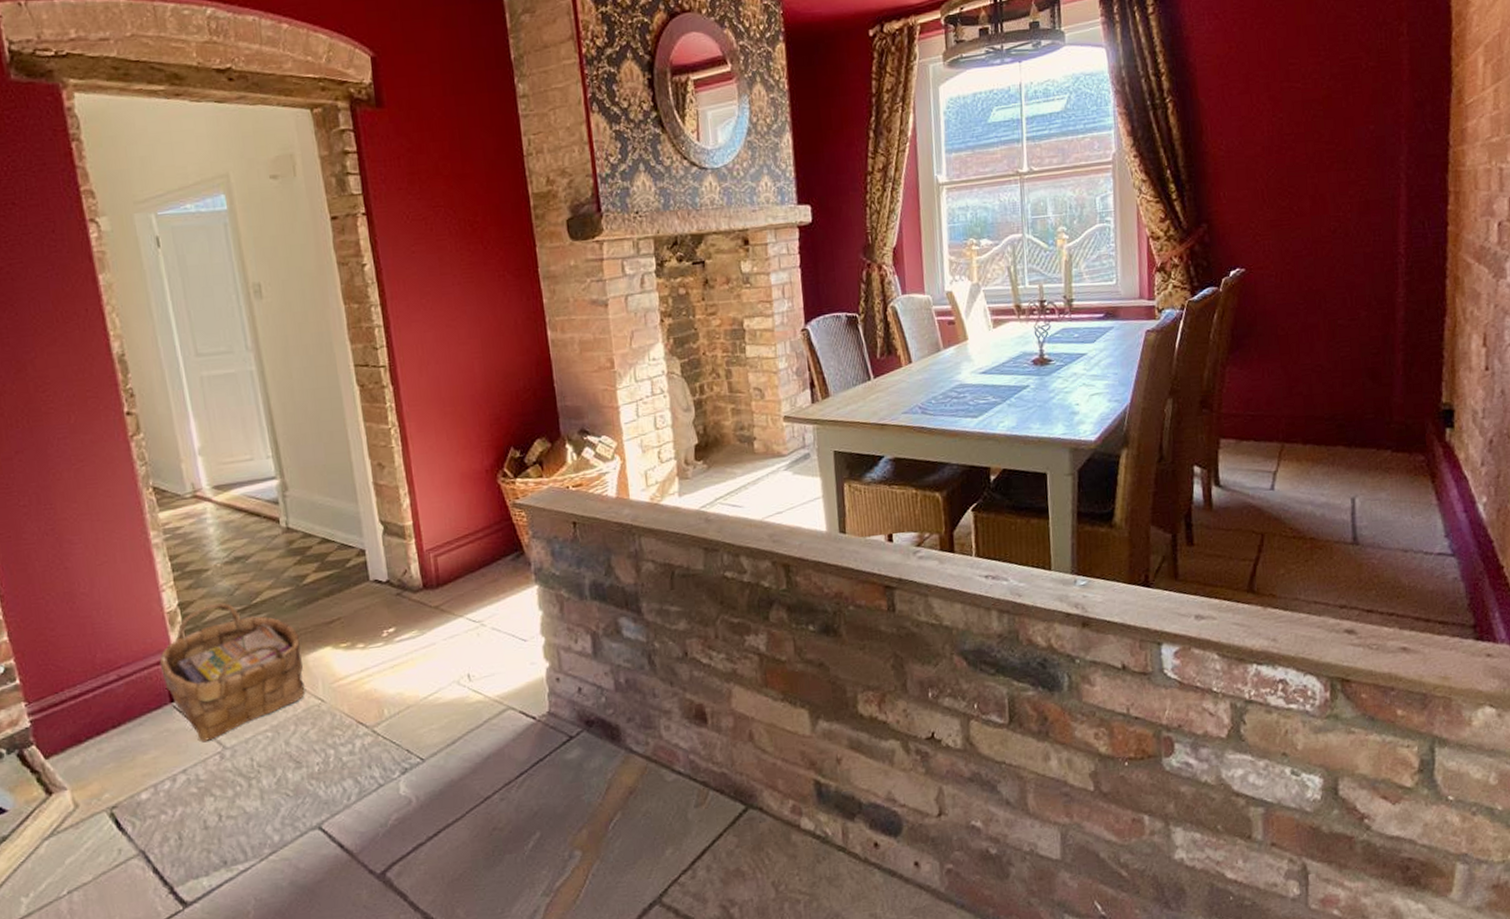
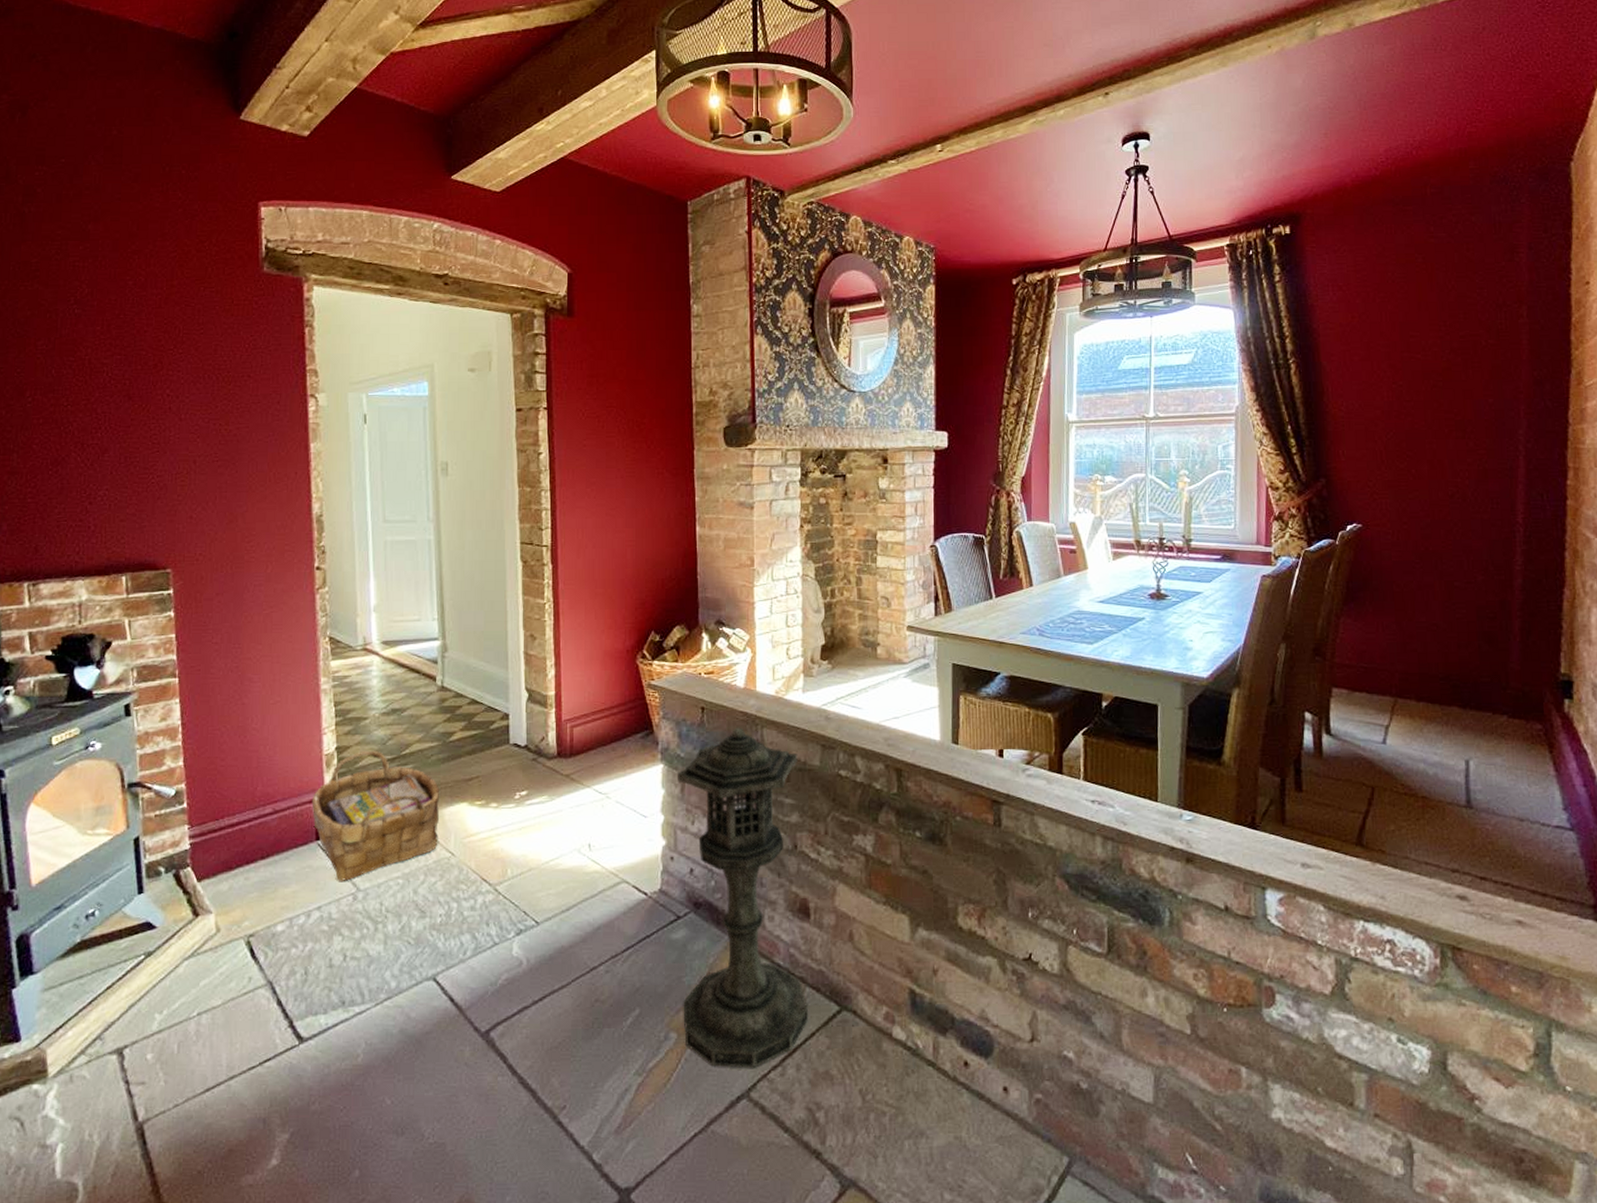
lantern: none [555,538,715,878] -> present [678,727,809,1068]

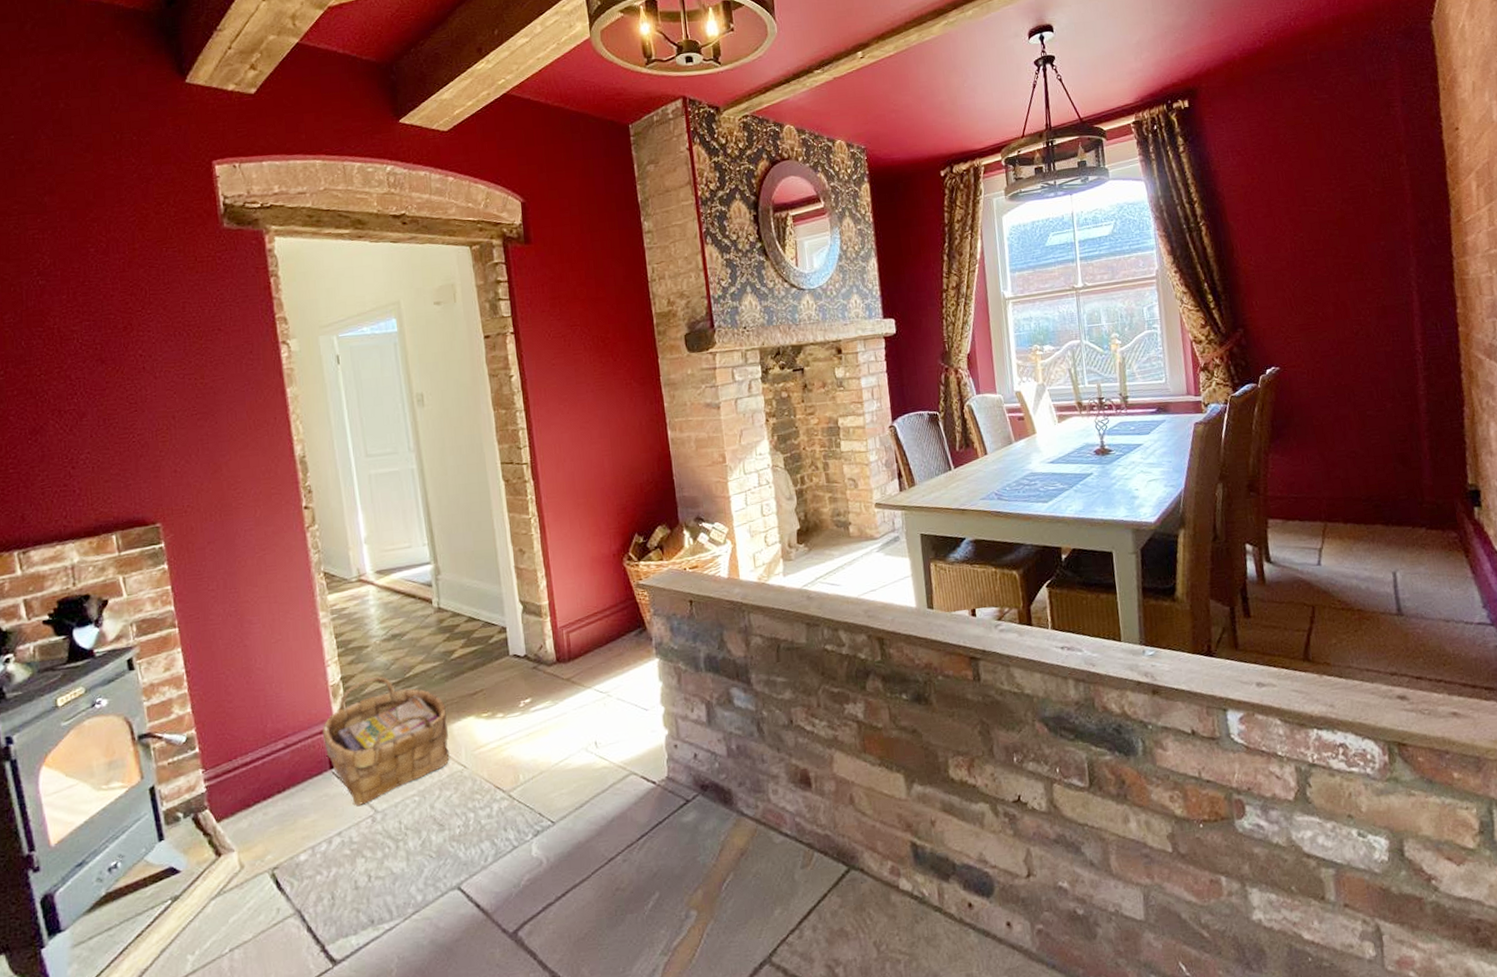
lantern: present [678,727,809,1068] -> none [673,615,820,938]

